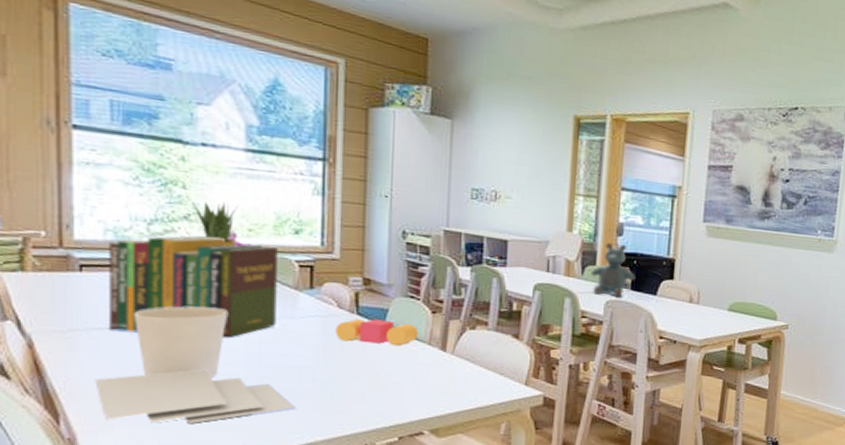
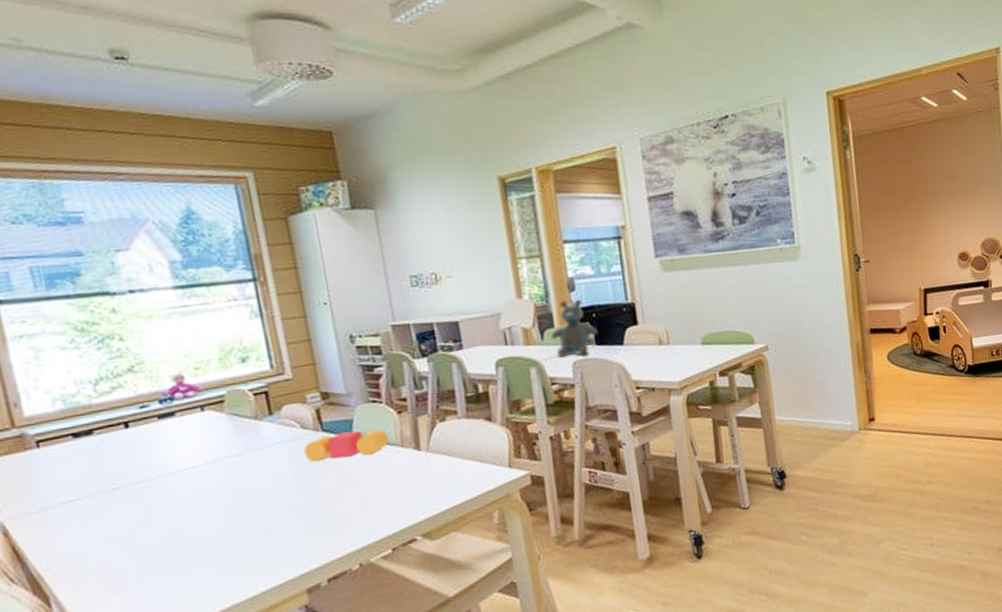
papers: present [95,369,296,423] -> none [76,520,283,593]
books: present [109,235,278,337] -> none [60,379,244,502]
dixie cup: present [134,306,227,379] -> none [100,455,197,540]
planter: present [192,201,238,247] -> none [132,345,187,391]

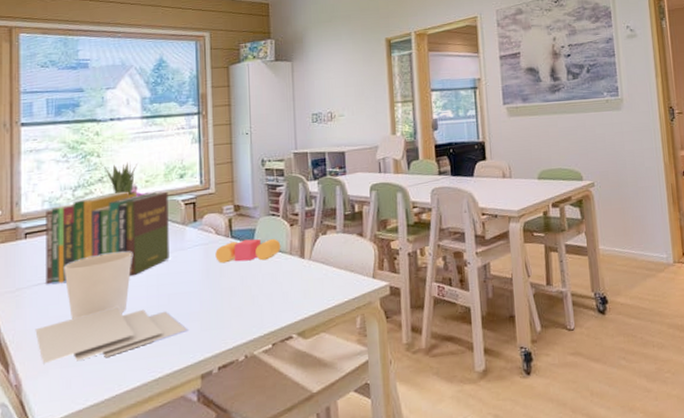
books: none [60,379,244,502] -> present [46,191,169,285]
papers: none [76,520,283,593] -> present [35,306,188,364]
dixie cup: none [100,455,197,540] -> present [64,251,132,320]
planter: none [132,345,187,391] -> present [104,162,138,198]
stuffed animal: present [551,298,598,358] -> none [416,136,454,185]

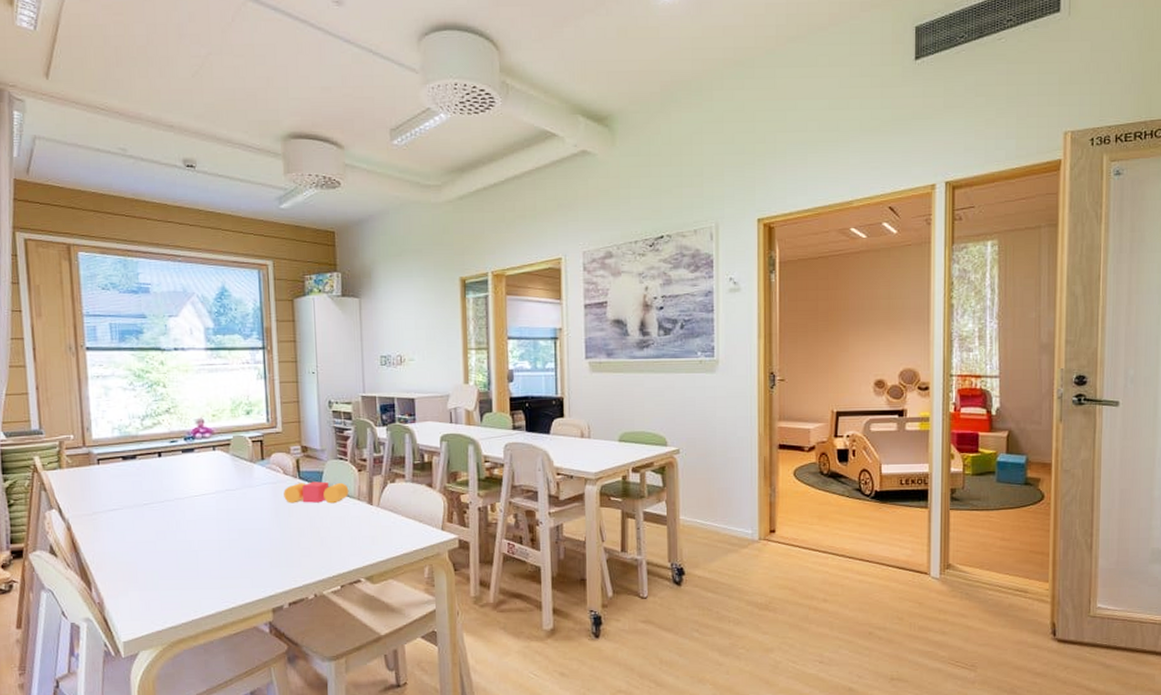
papers: present [35,306,188,364] -> none [113,537,259,586]
books: present [46,191,169,285] -> none [116,424,239,511]
dixie cup: present [64,251,132,320] -> none [136,484,202,546]
planter: present [104,162,138,198] -> none [171,394,205,432]

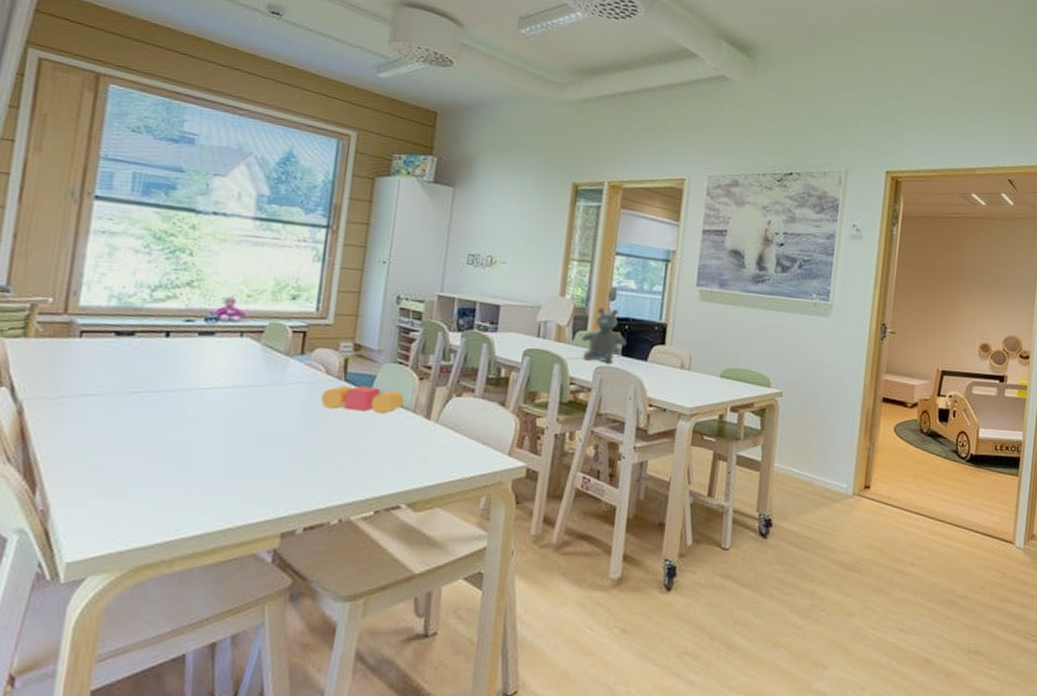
stuffed animal: none [489,389,529,440] -> present [582,307,627,364]

